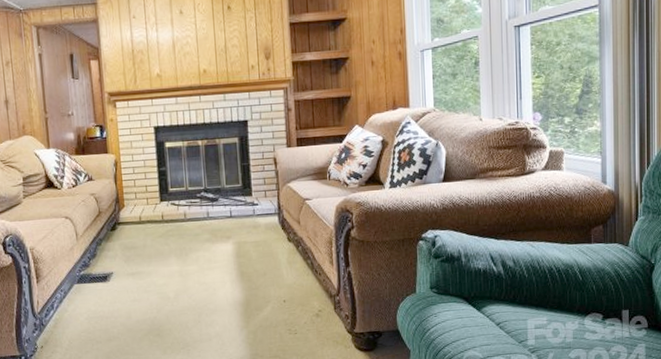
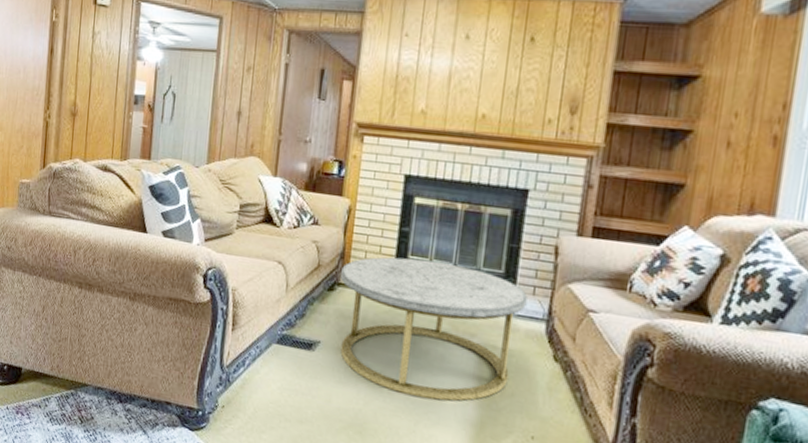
coffee table: none [119,187,262,296] -> present [340,257,528,402]

